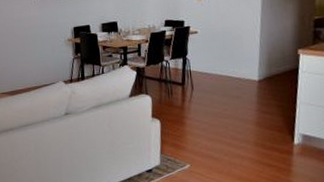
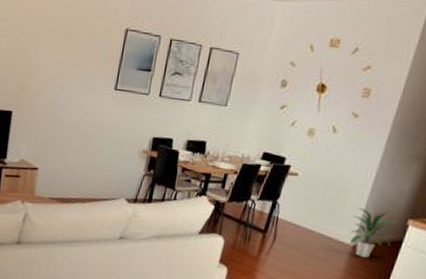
indoor plant: none [253,46,288,88] -> present [349,208,396,258]

